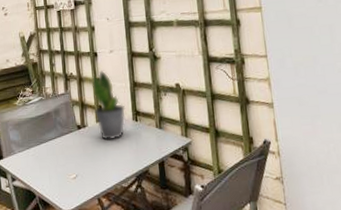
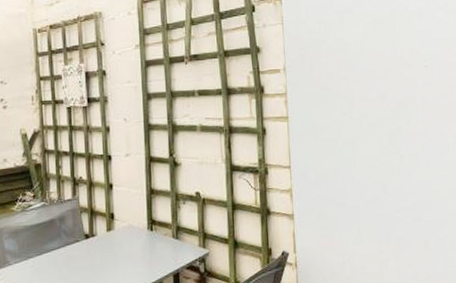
potted plant: present [92,70,126,141] -> none [103,175,141,251]

